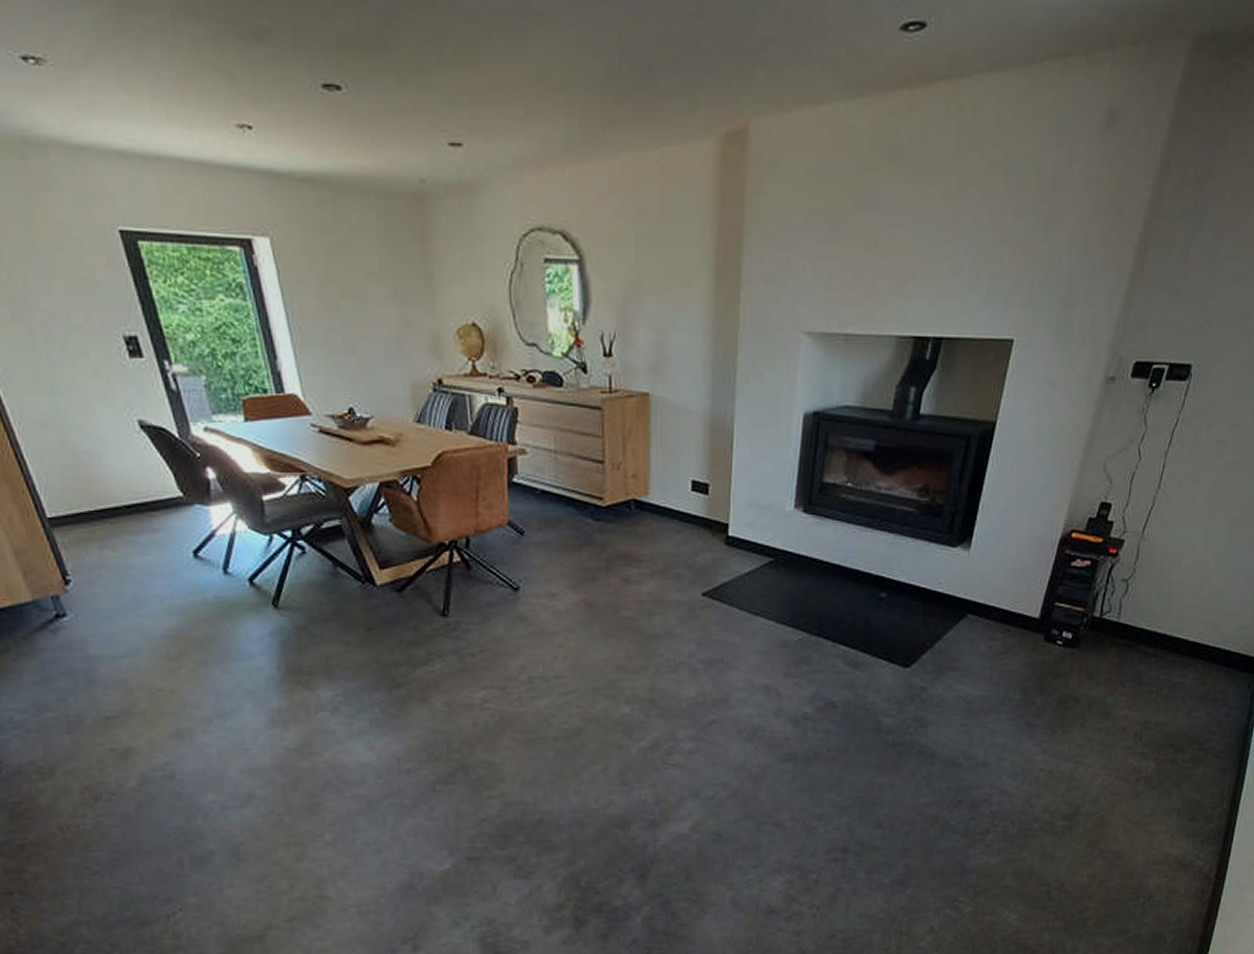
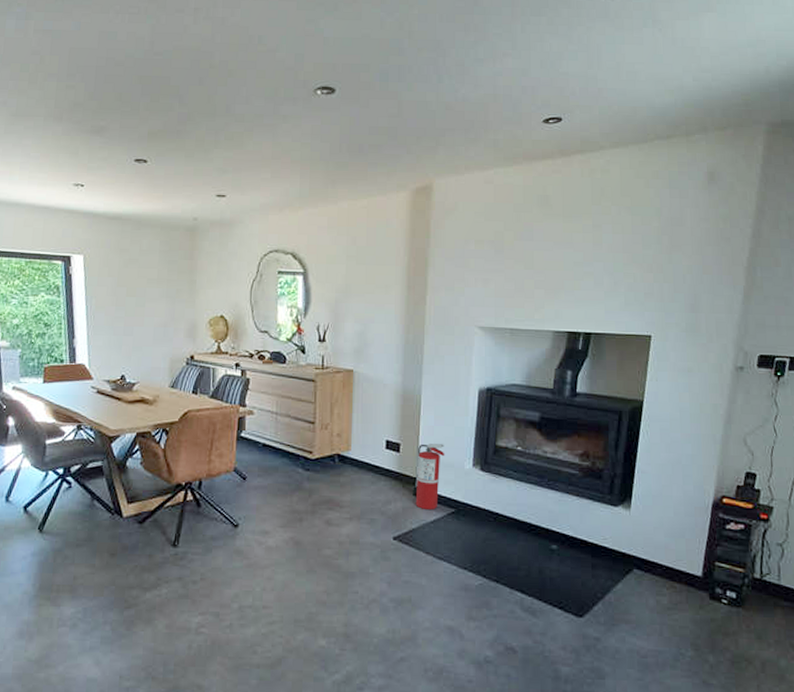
fire extinguisher: none [726,483,763,560] -> present [414,444,445,509]

